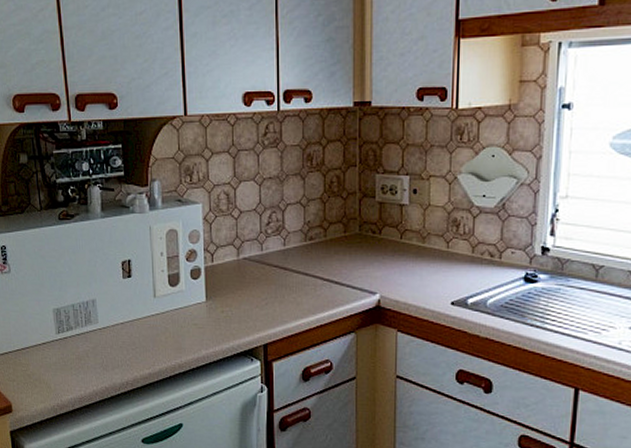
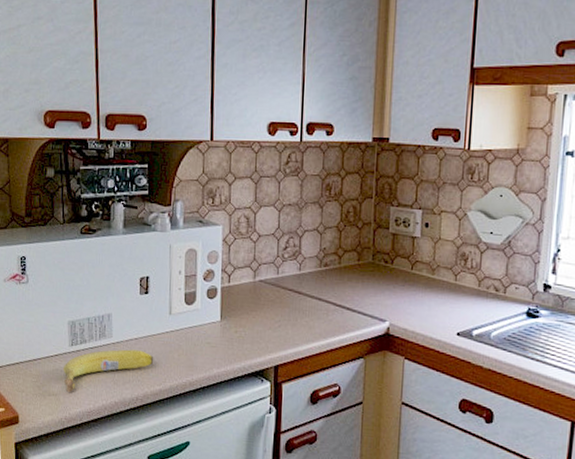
fruit: none [52,334,141,379] -> present [63,349,154,392]

